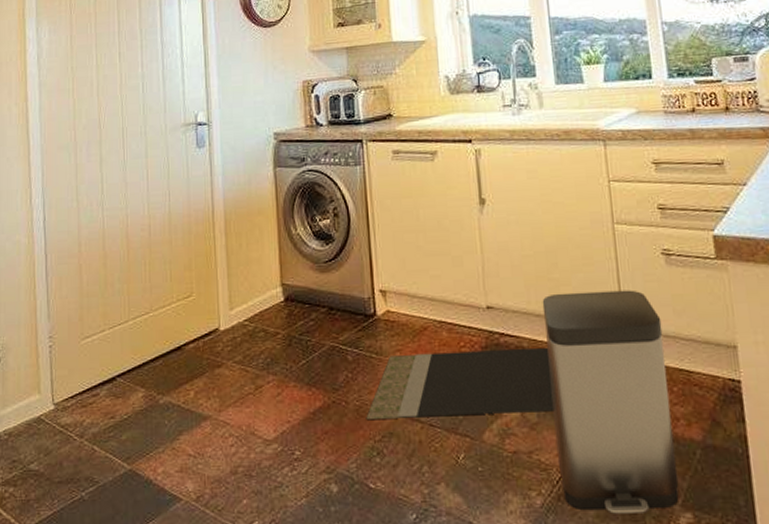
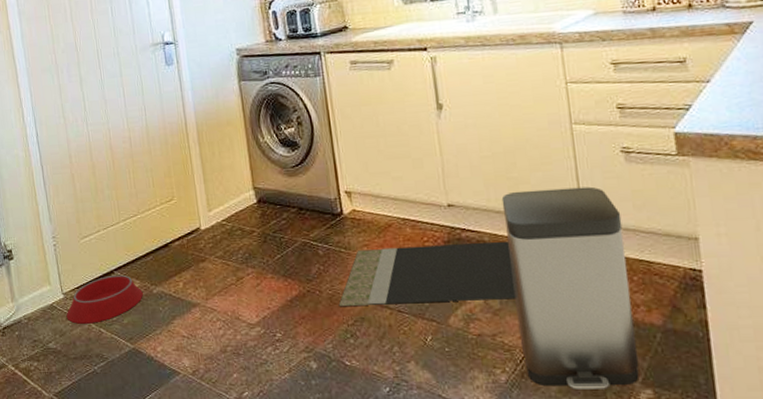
pet bowl: none [55,381,147,441] -> present [66,274,143,324]

